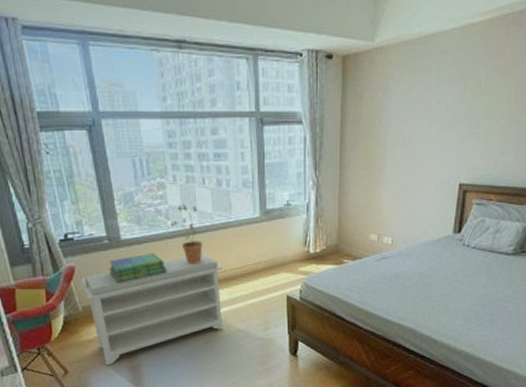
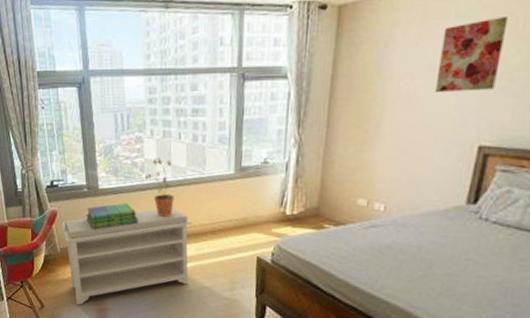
wall art: none [424,74,474,137] -> present [434,17,509,92]

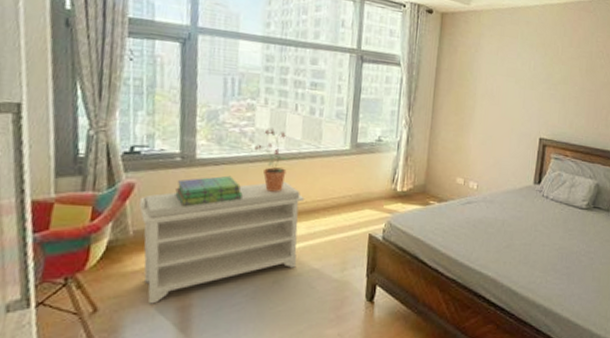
wall art: present [434,17,509,92] -> none [510,43,553,96]

